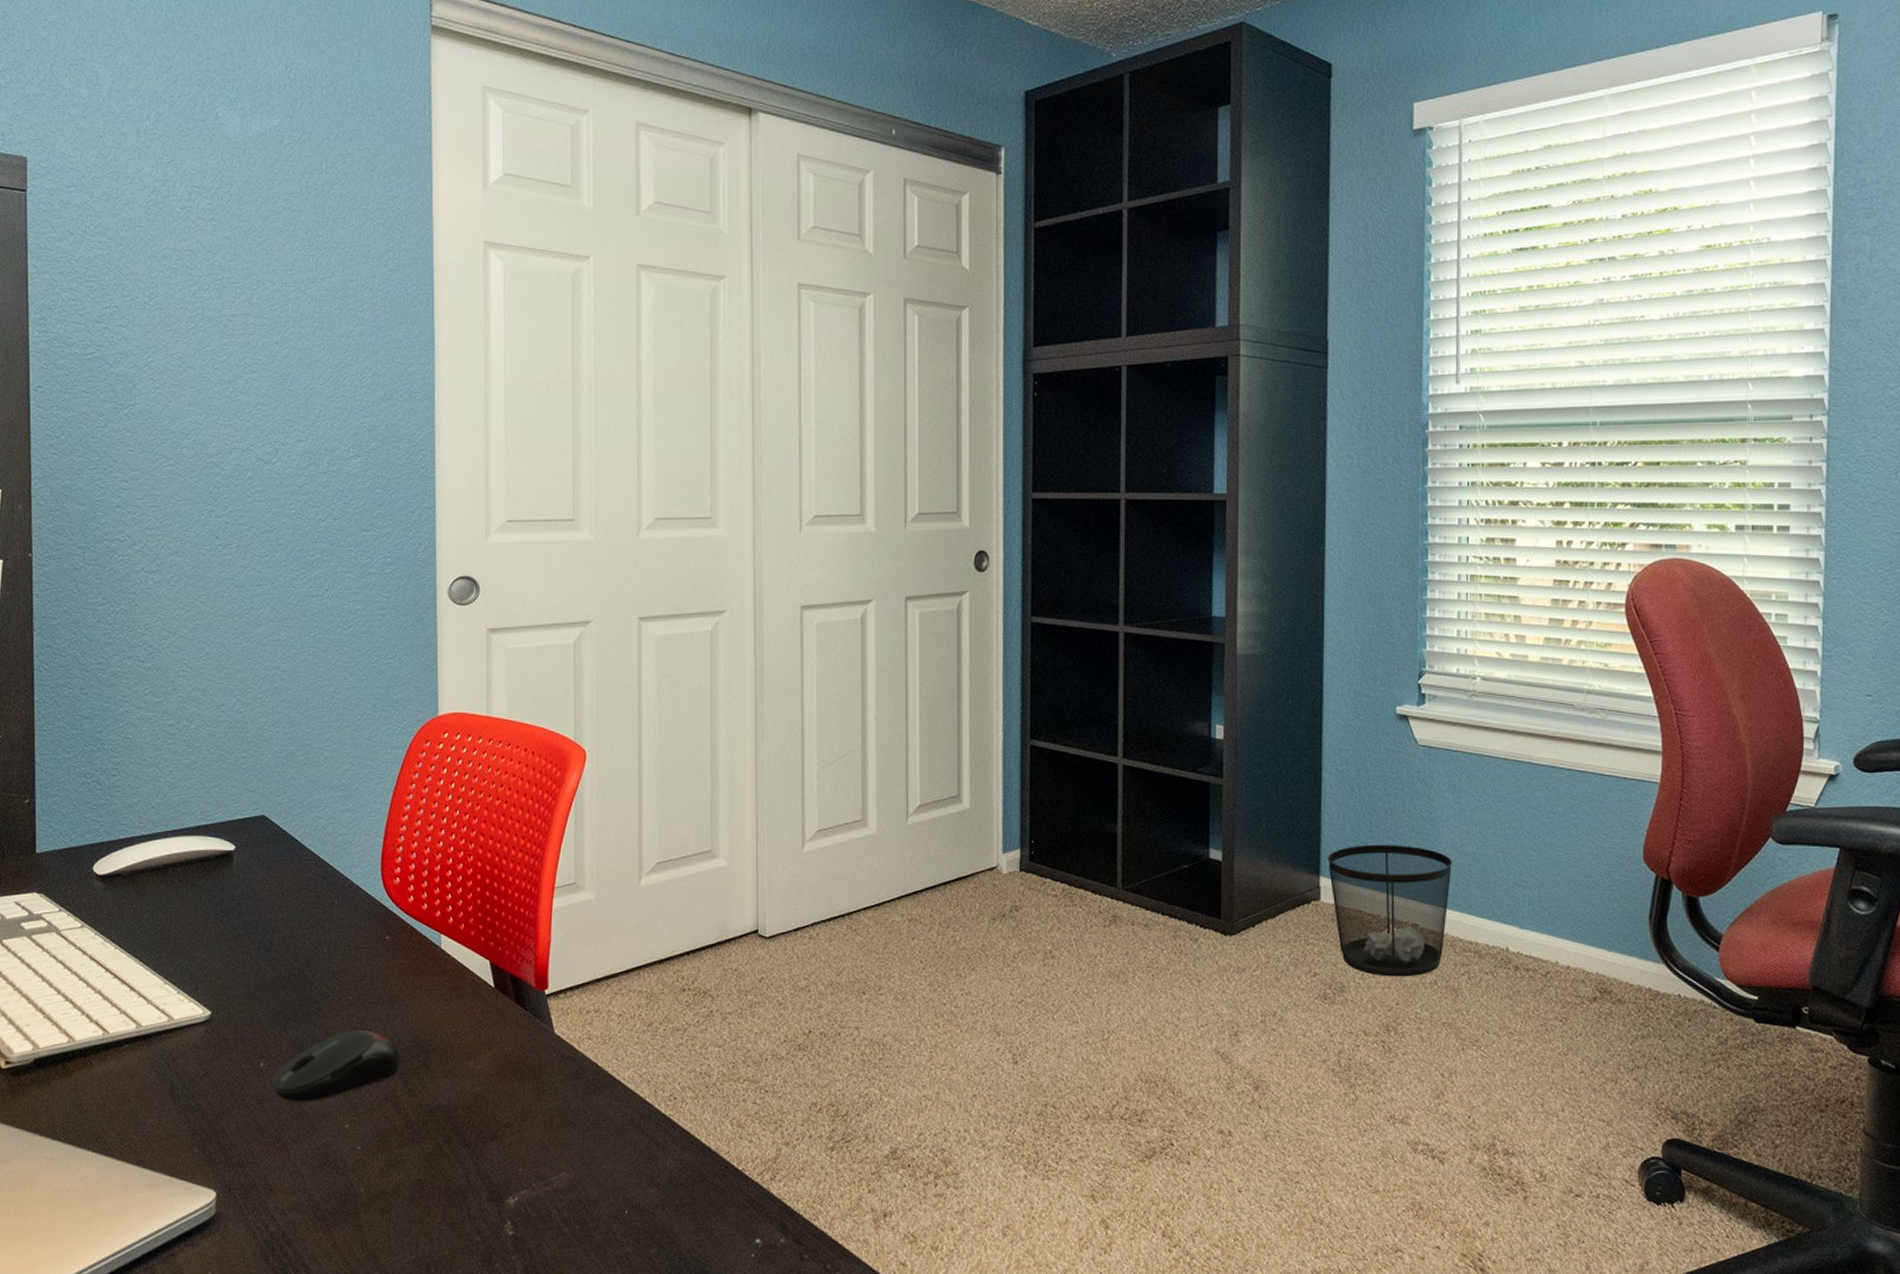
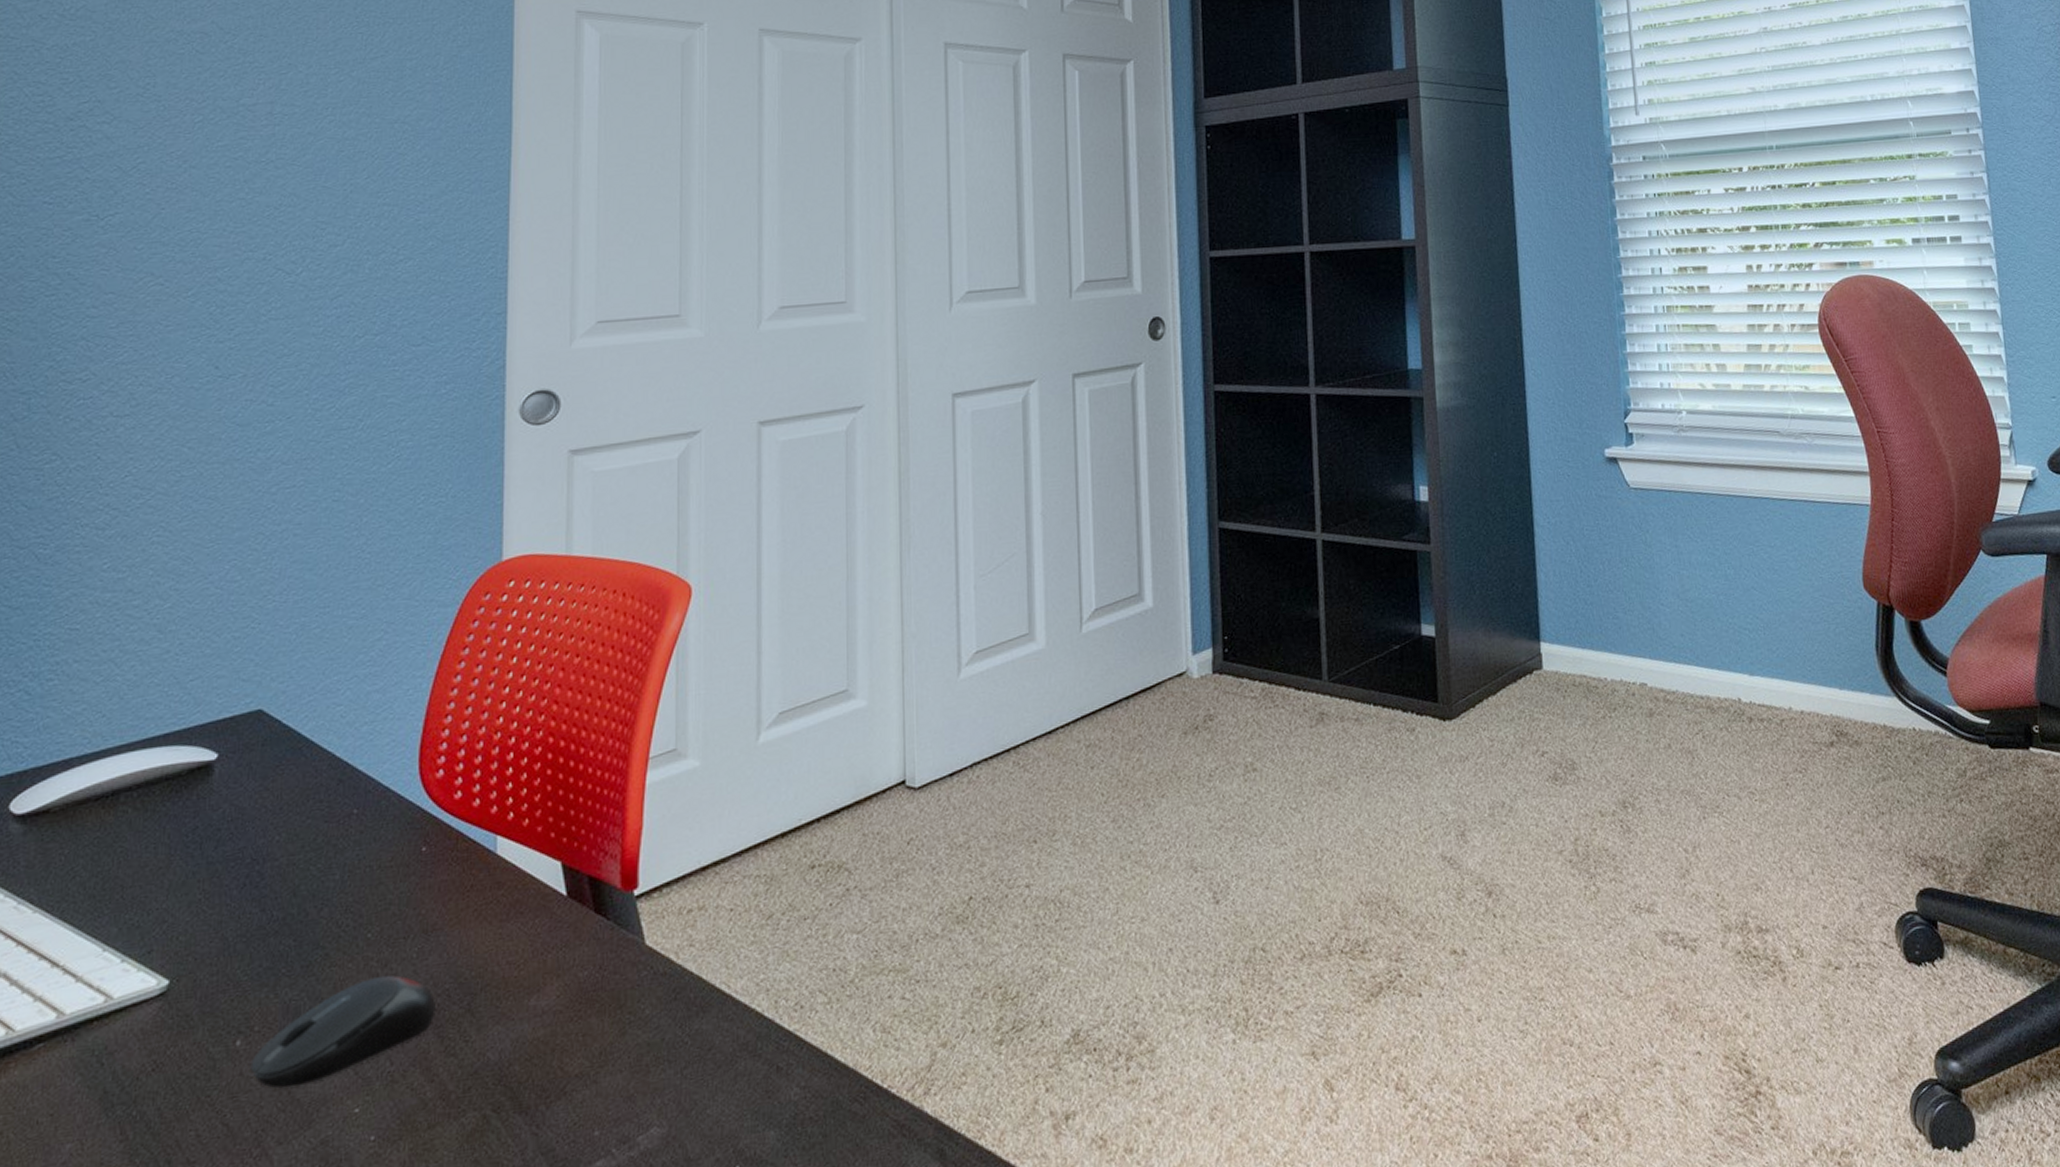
waste bin: present [1328,844,1452,977] -> none [1547,598,1676,746]

